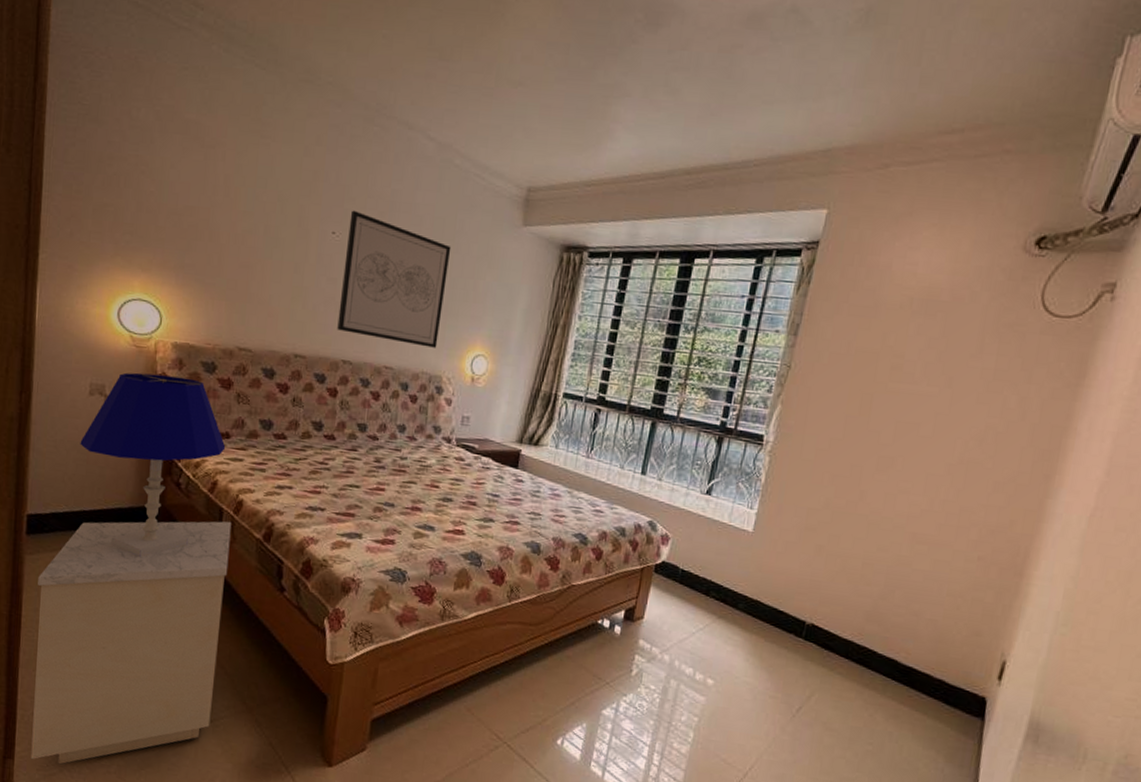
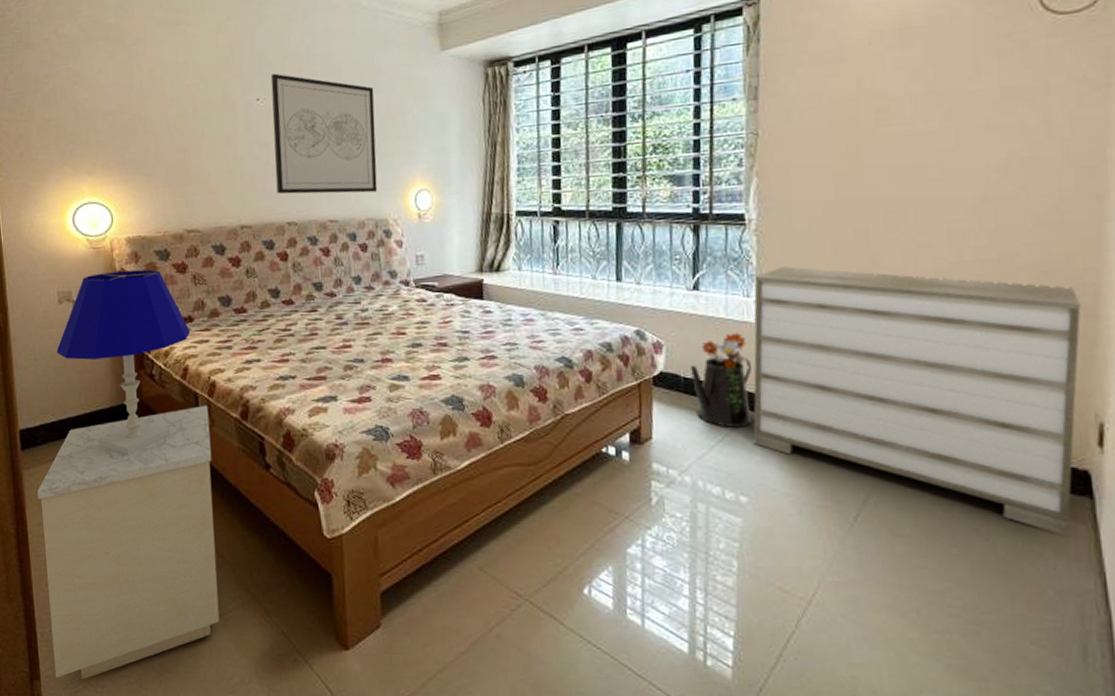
watering can: none [686,537,742,621] -> present [691,333,753,428]
dresser: none [728,488,1013,747] -> present [752,267,1081,535]

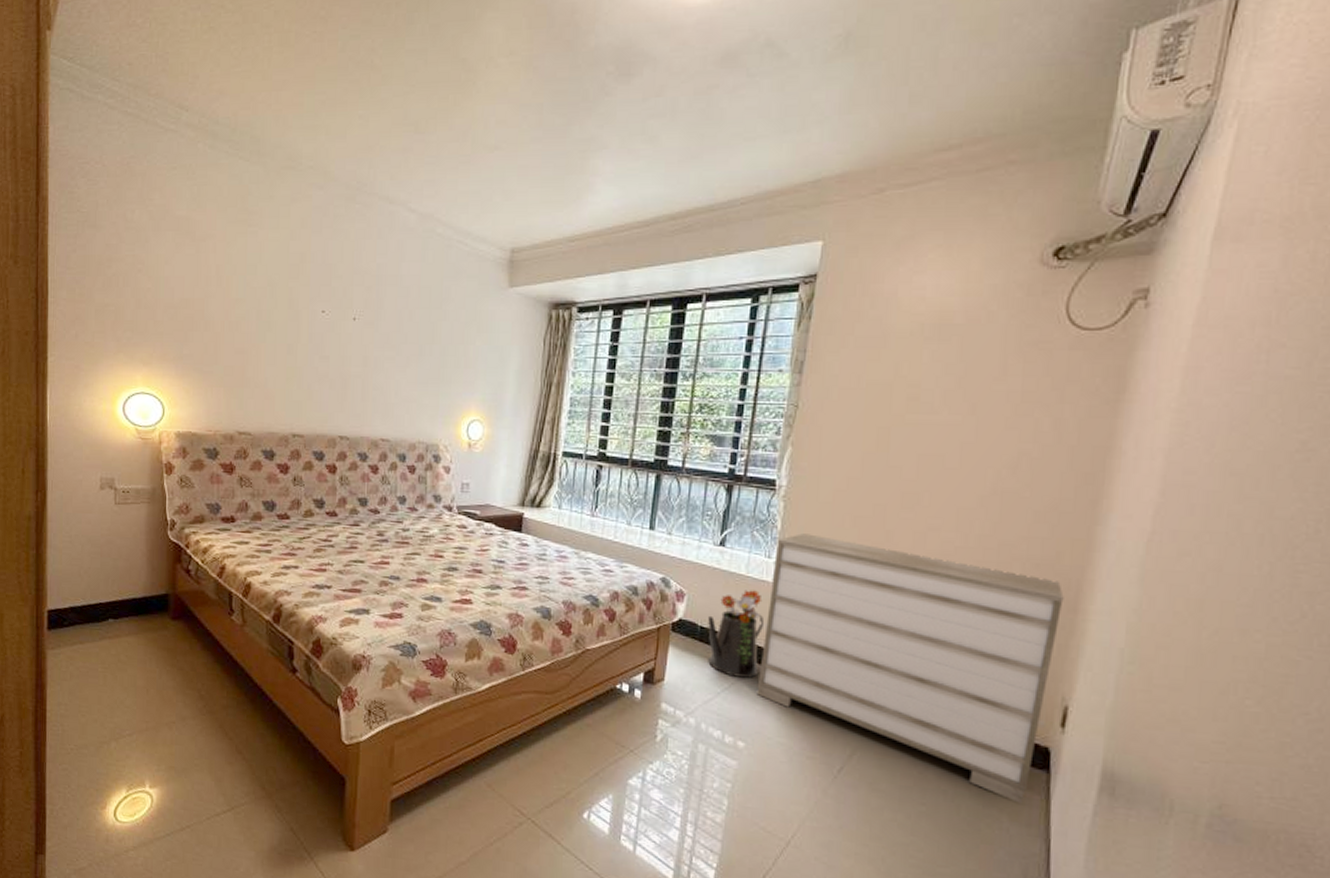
nightstand: present [37,405,220,680] -> none [60,604,241,858]
table lamp: present [56,269,191,455] -> none [93,464,231,646]
wall art: present [270,73,378,194] -> none [332,288,439,417]

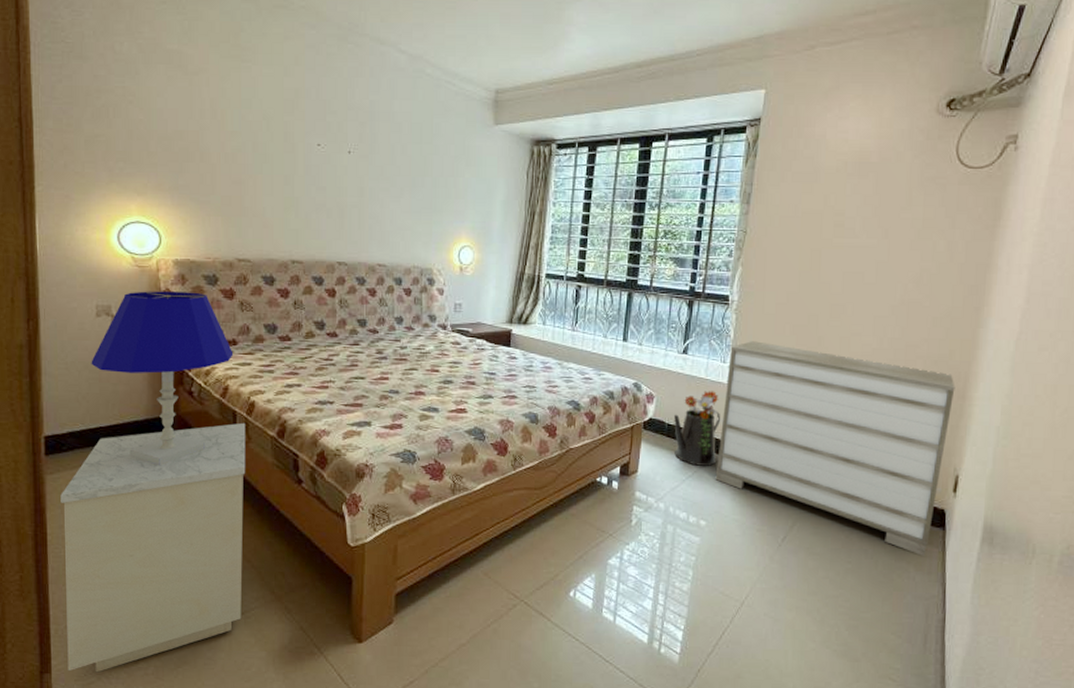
nightstand: none [60,604,241,858] -> present [60,422,246,673]
table lamp: none [93,464,231,646] -> present [91,291,234,465]

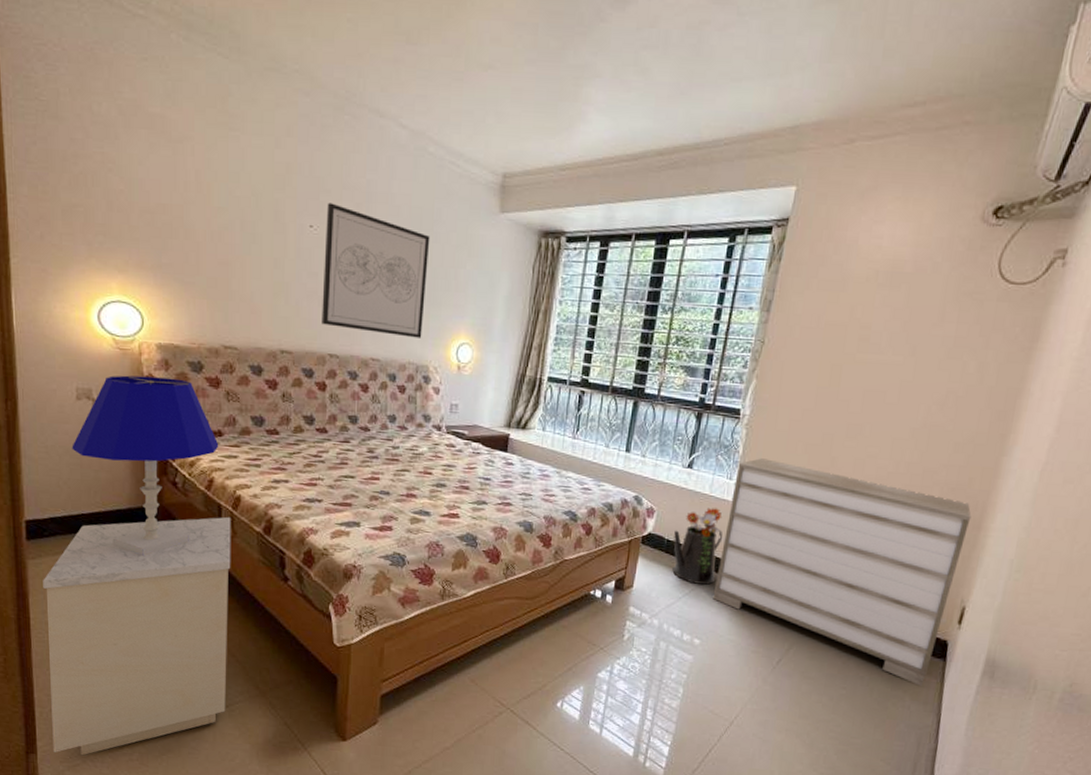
wall art: none [330,123,430,243] -> present [321,202,430,338]

